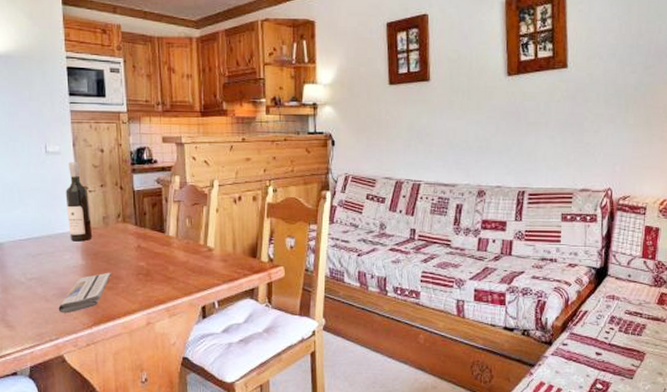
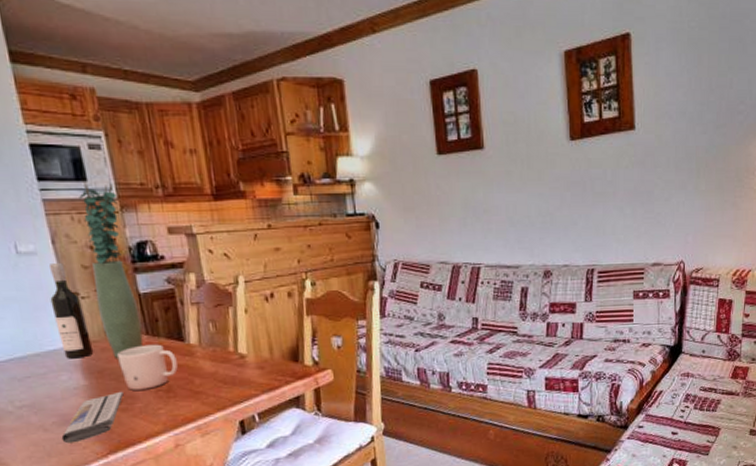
vase: none [98,98,132,250] -> present [79,182,144,365]
mug: none [111,234,158,272] -> present [117,344,179,390]

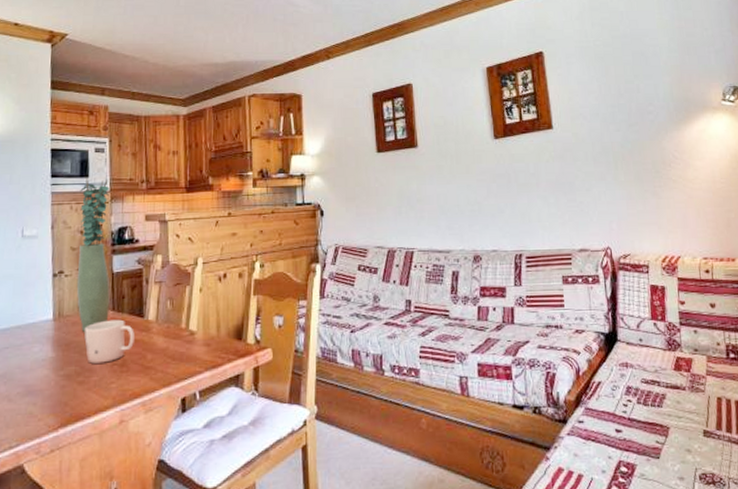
bottle: present [50,262,94,359] -> none [39,244,66,332]
newspaper: present [61,391,124,444] -> none [21,364,83,415]

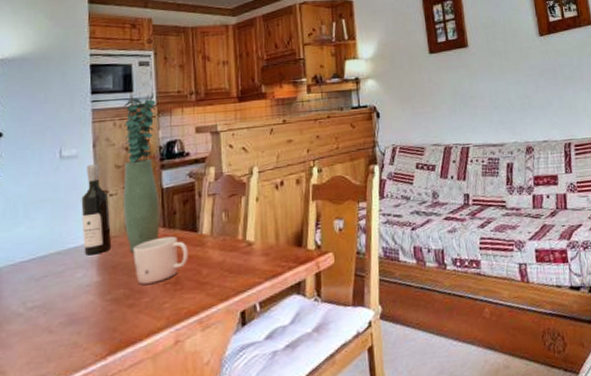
bottle: none [39,244,66,332] -> present [81,163,112,256]

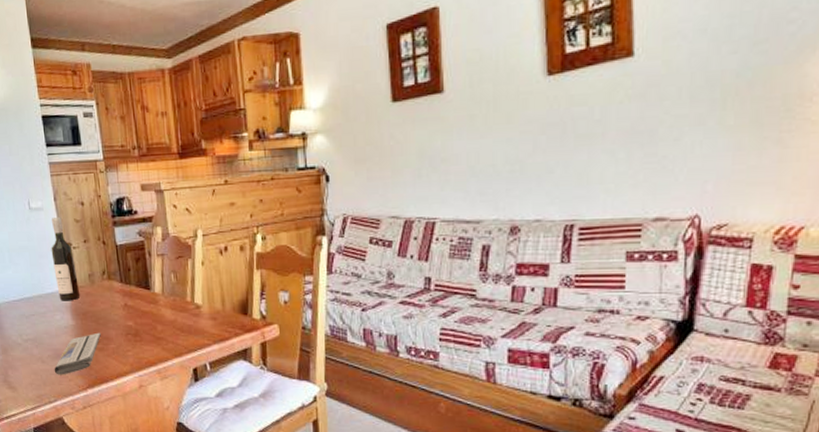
newspaper: none [64,286,133,346] -> present [54,332,101,375]
vase: present [122,93,160,259] -> none [75,146,118,309]
mug: present [133,236,189,285] -> none [98,291,145,332]

